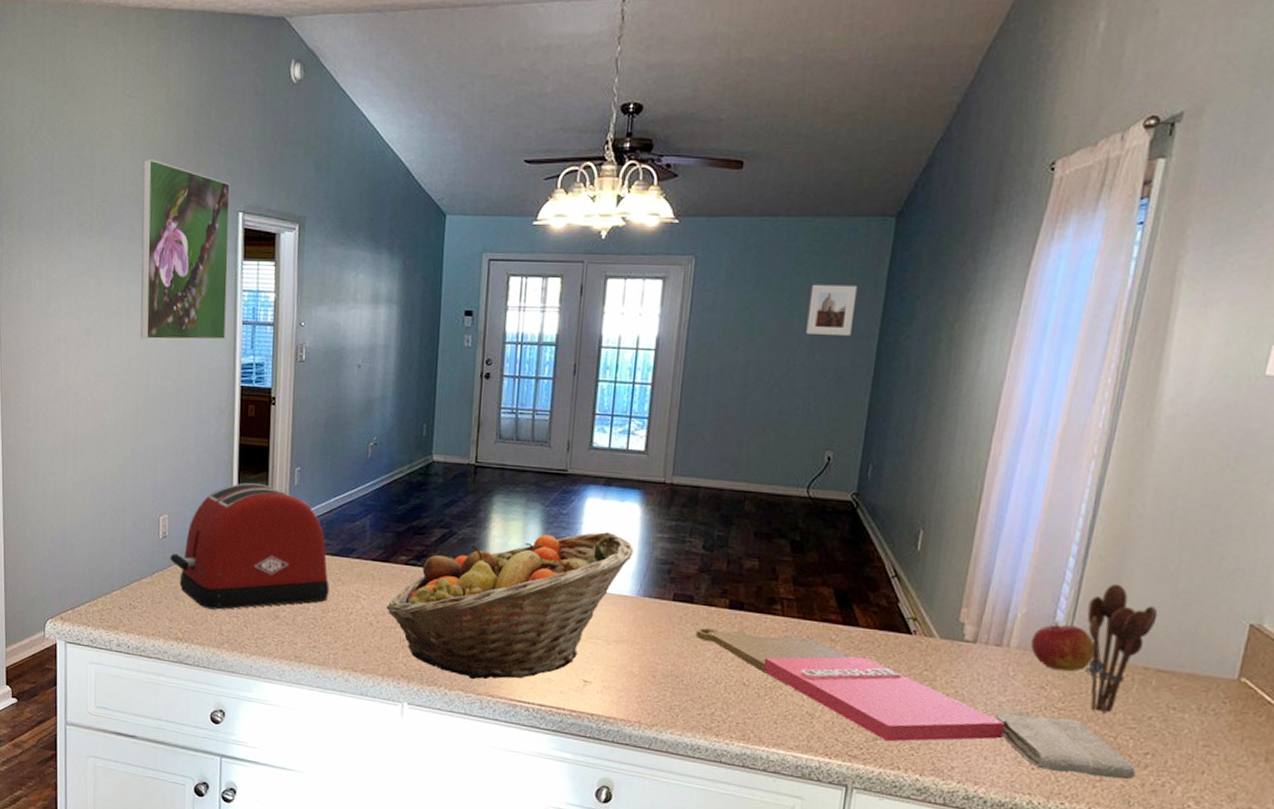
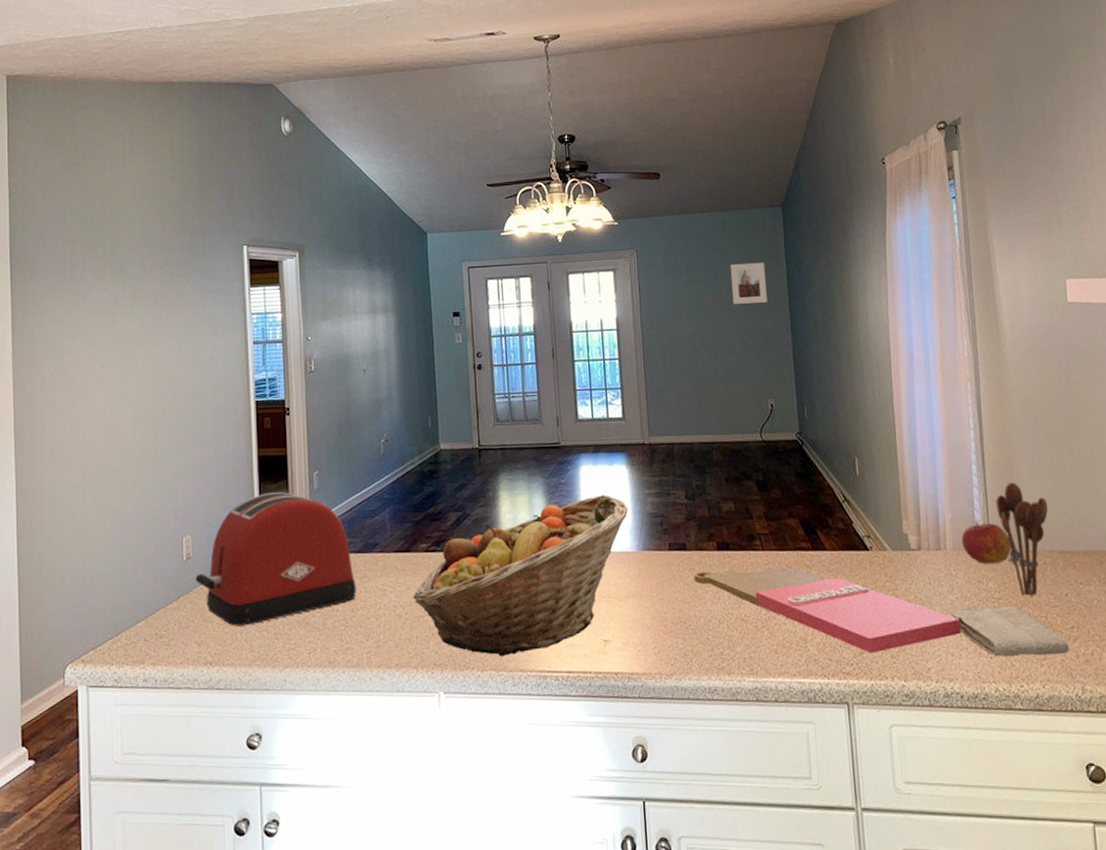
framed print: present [140,158,231,340] -> none [151,206,239,368]

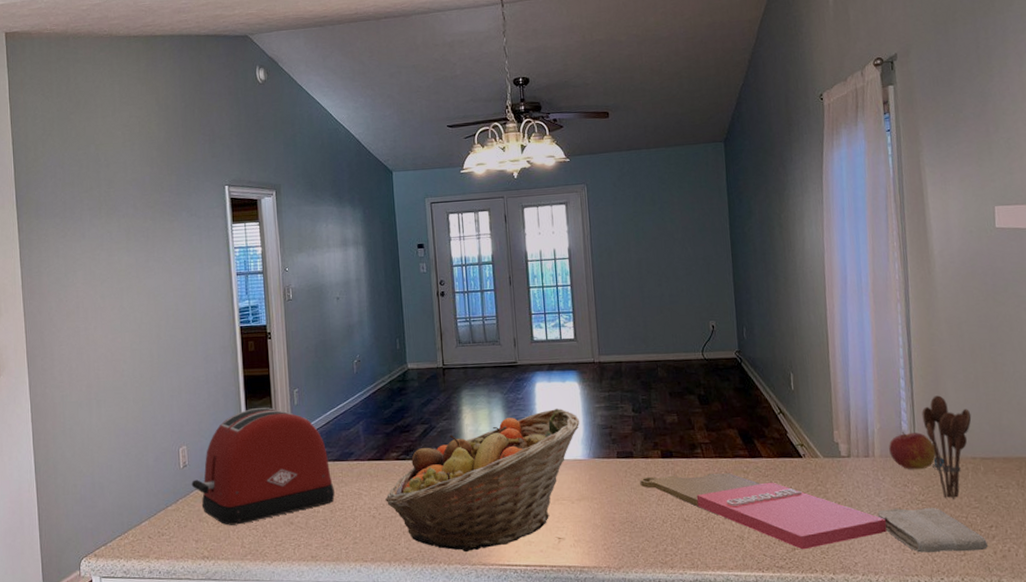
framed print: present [729,262,768,304] -> none [674,194,710,234]

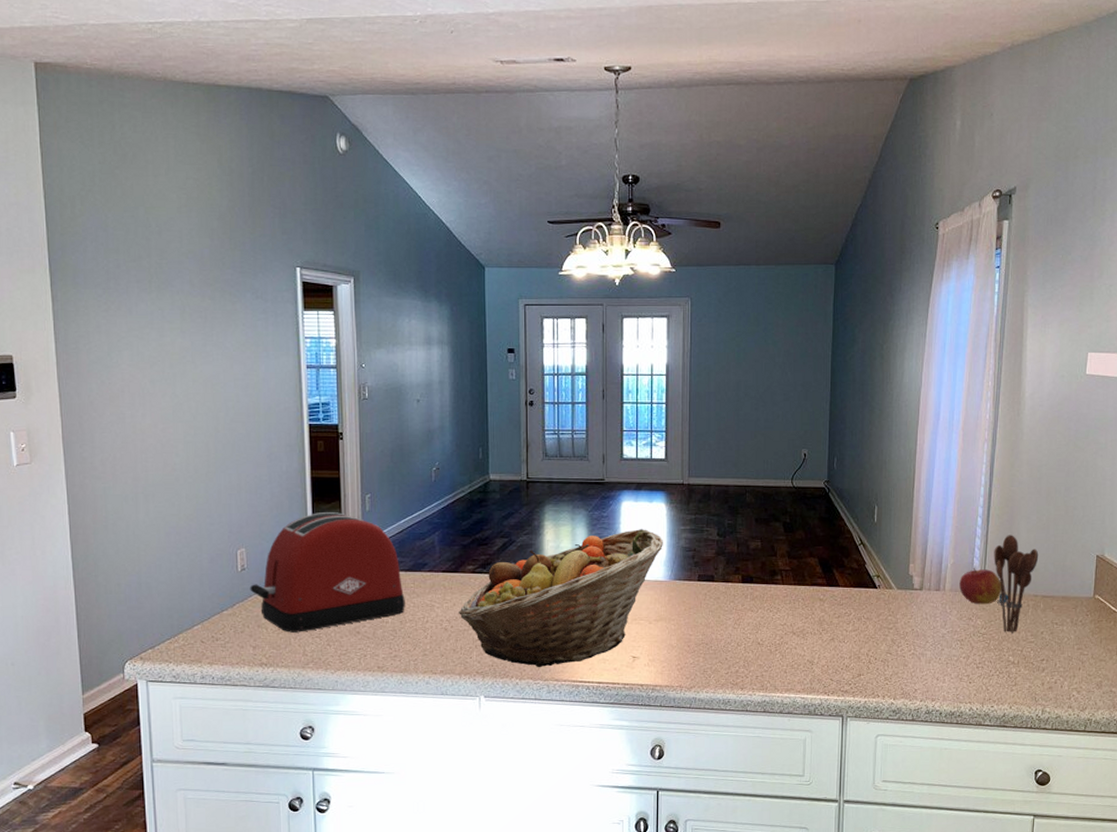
cutting board: present [640,472,887,550] -> none [718,599,948,676]
washcloth: present [877,508,989,553] -> none [941,640,1038,683]

